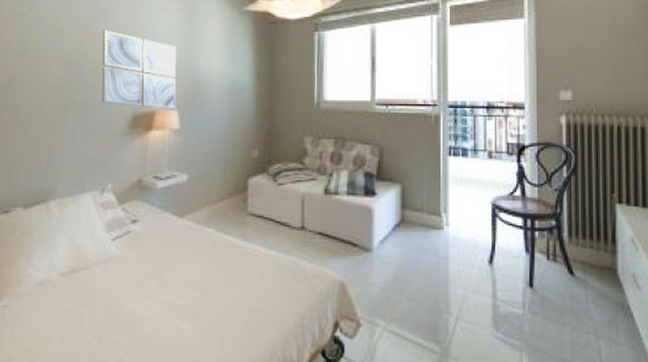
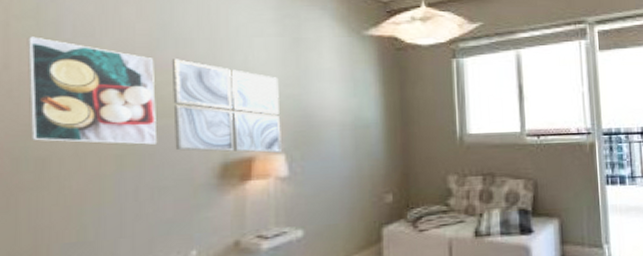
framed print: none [11,12,91,98] -> present [27,36,158,145]

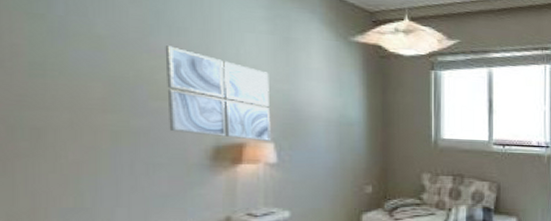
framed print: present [27,36,158,145] -> none [18,10,152,124]

